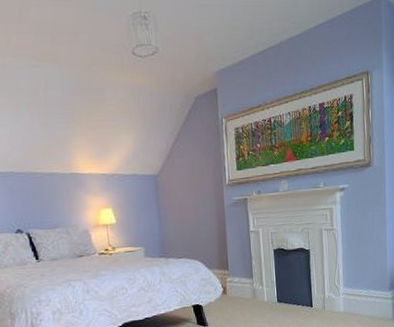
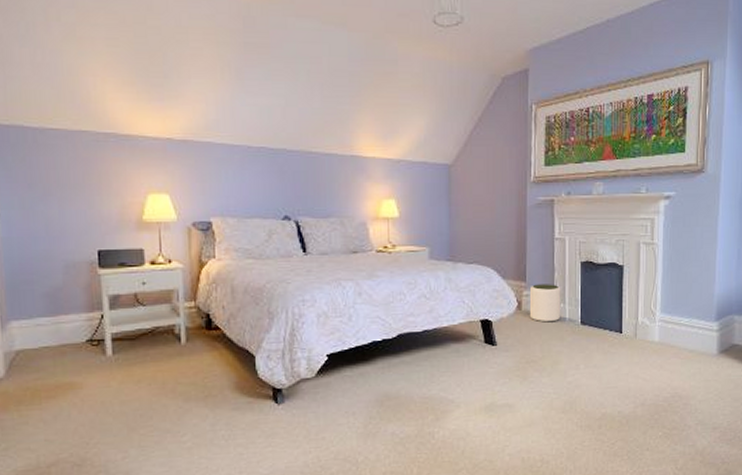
plant pot: none [232,270,261,304] -> present [529,284,561,323]

